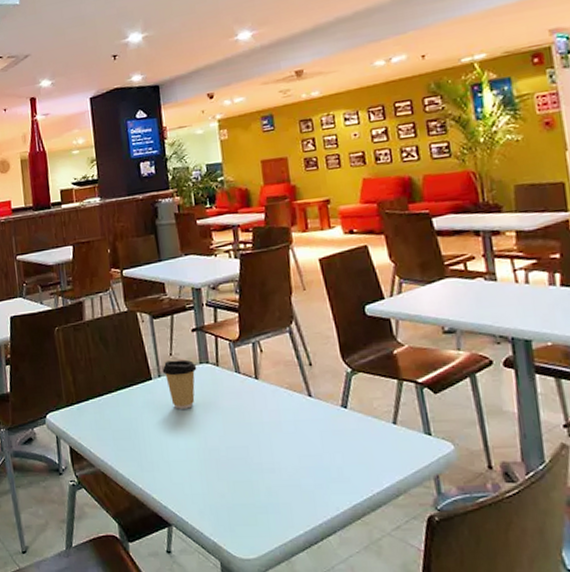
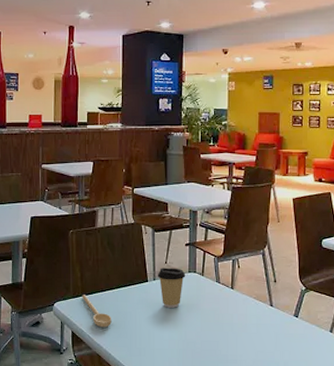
spoon: none [77,402,115,440] -> present [82,295,112,328]

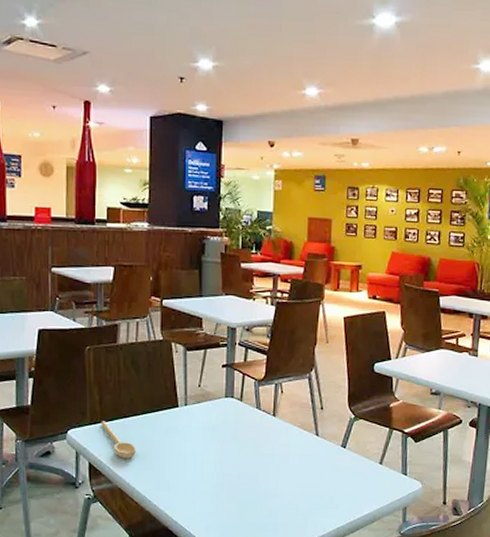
coffee cup: present [157,267,186,308] -> none [189,391,222,437]

